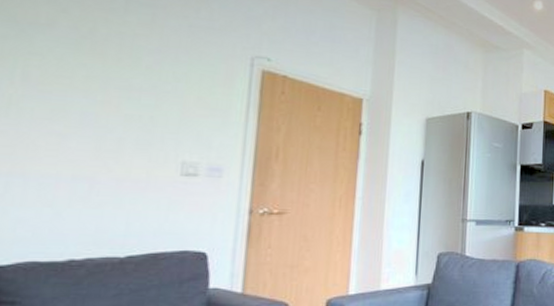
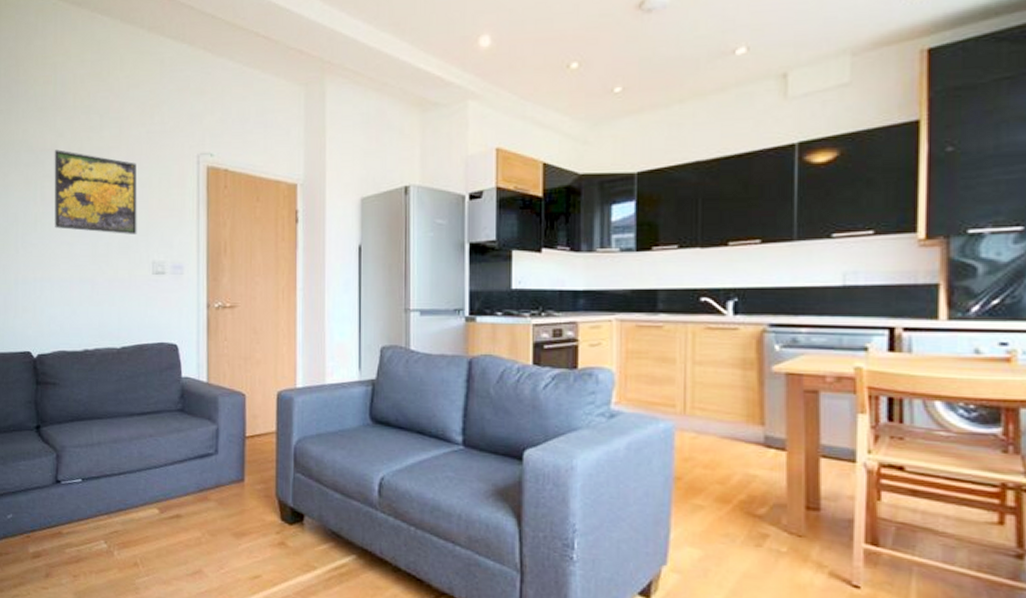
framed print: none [40,25,171,131] -> present [54,149,137,234]

